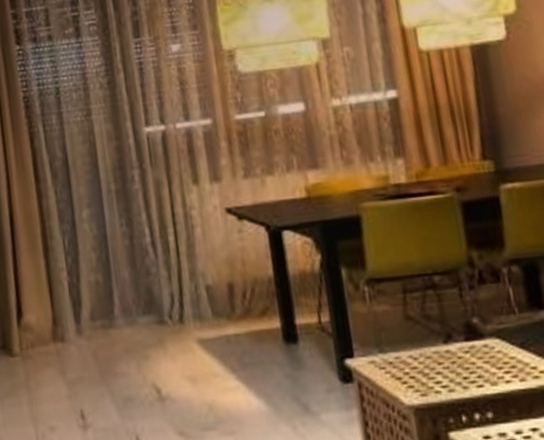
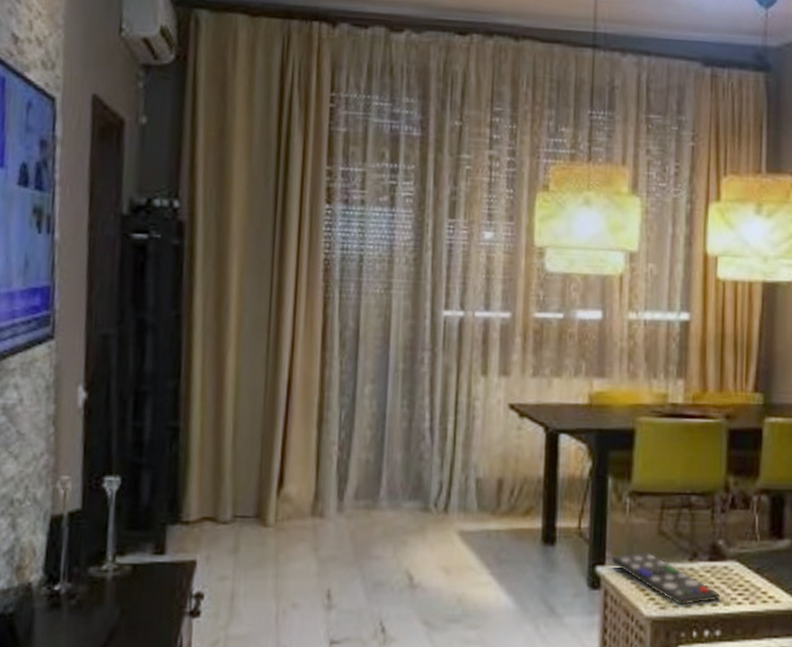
remote control: none [359,338,485,391] -> present [611,551,720,606]

